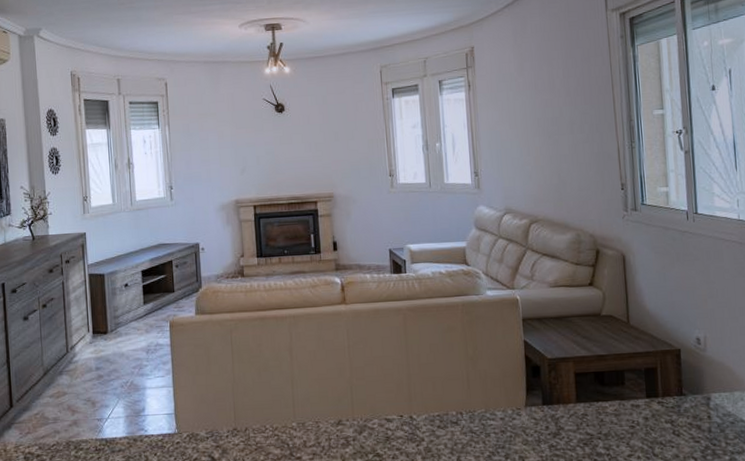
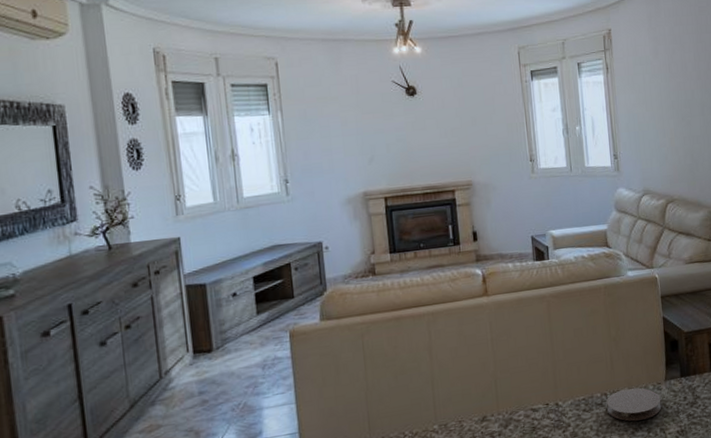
coaster: none [462,410,521,445] -> present [606,388,662,422]

